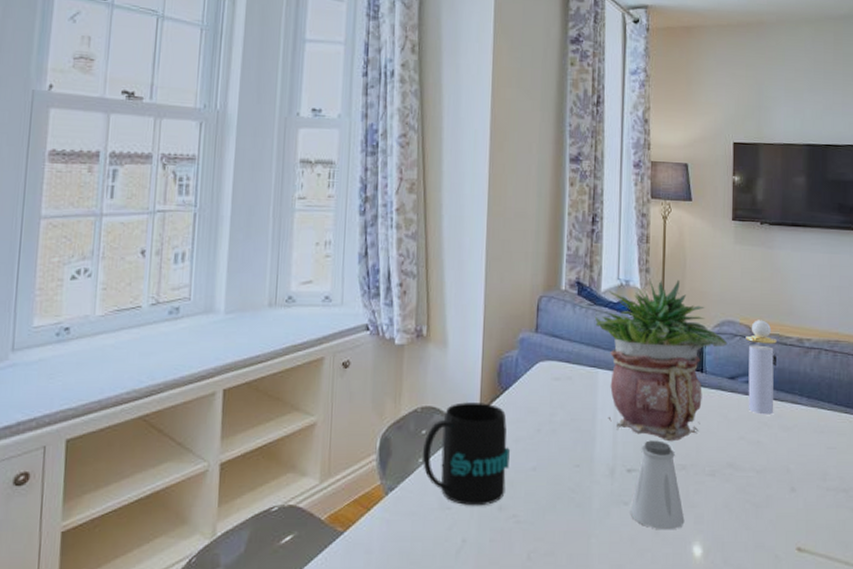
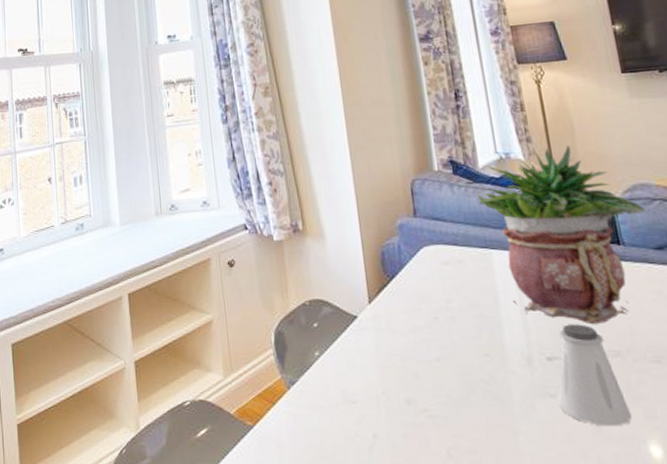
mug: present [422,402,510,506] -> none [317,292,411,400]

